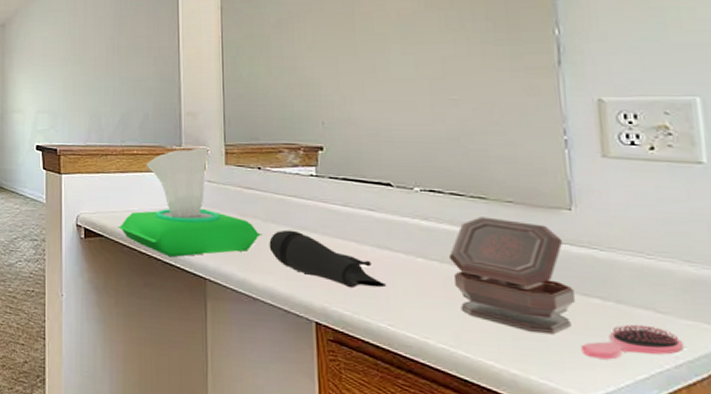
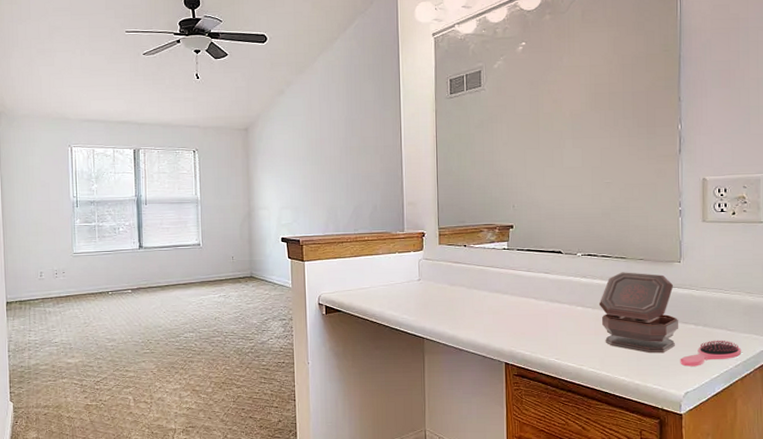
wet wipes pack: present [117,148,263,258] -> none [352,231,467,324]
hair dryer: present [269,229,387,289] -> none [472,293,556,334]

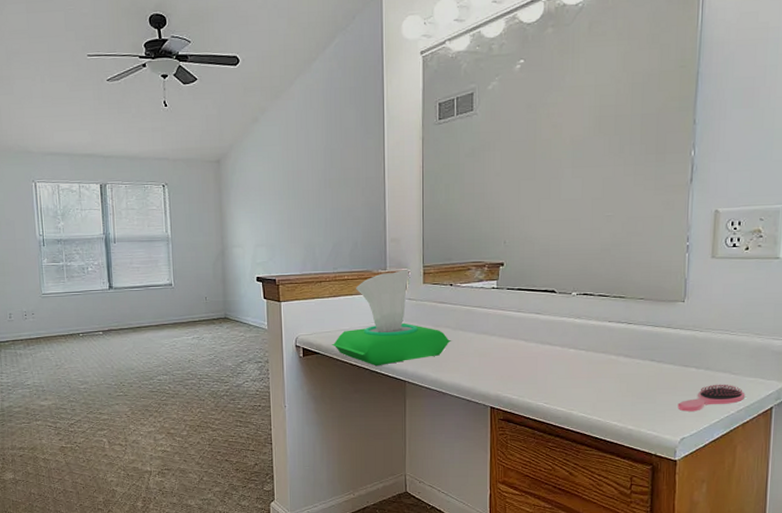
wet wipes pack: none [352,231,467,324] -> present [331,270,452,366]
jewelry box: present [598,272,679,354] -> none [593,312,679,398]

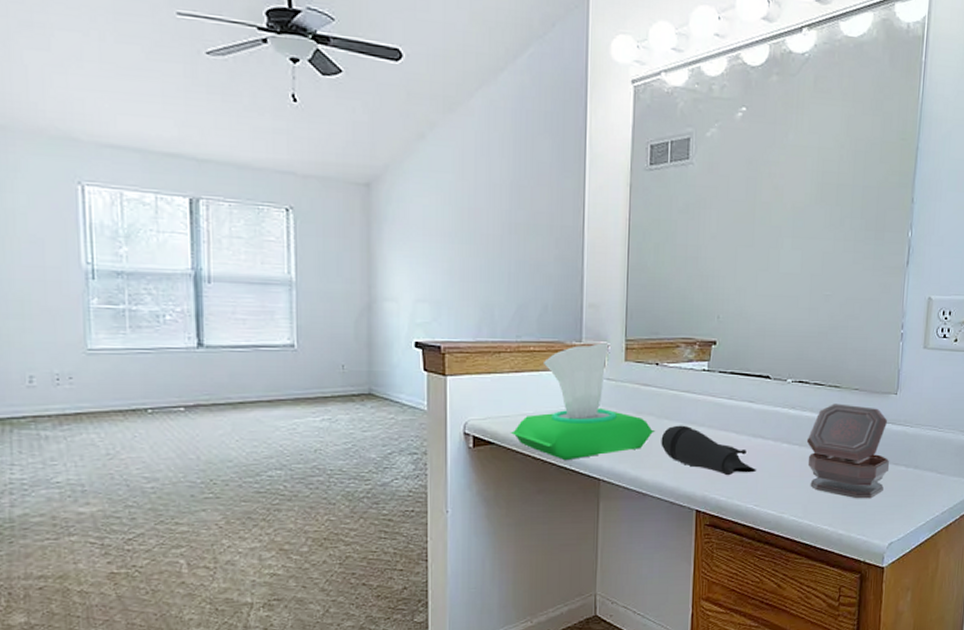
hair dryer: none [457,335,546,378] -> present [661,425,757,476]
jewelry box: none [593,312,679,398] -> present [806,403,890,499]
hairbrush: present [677,384,746,412] -> none [887,484,950,514]

